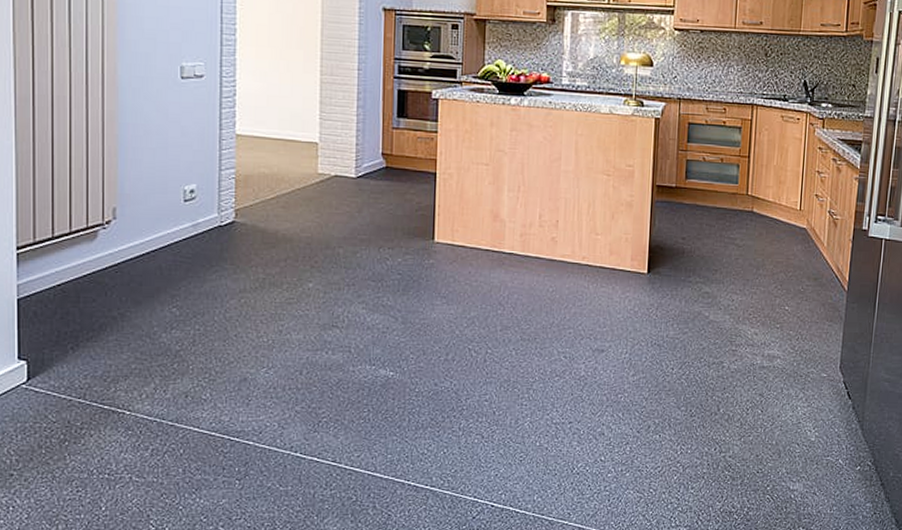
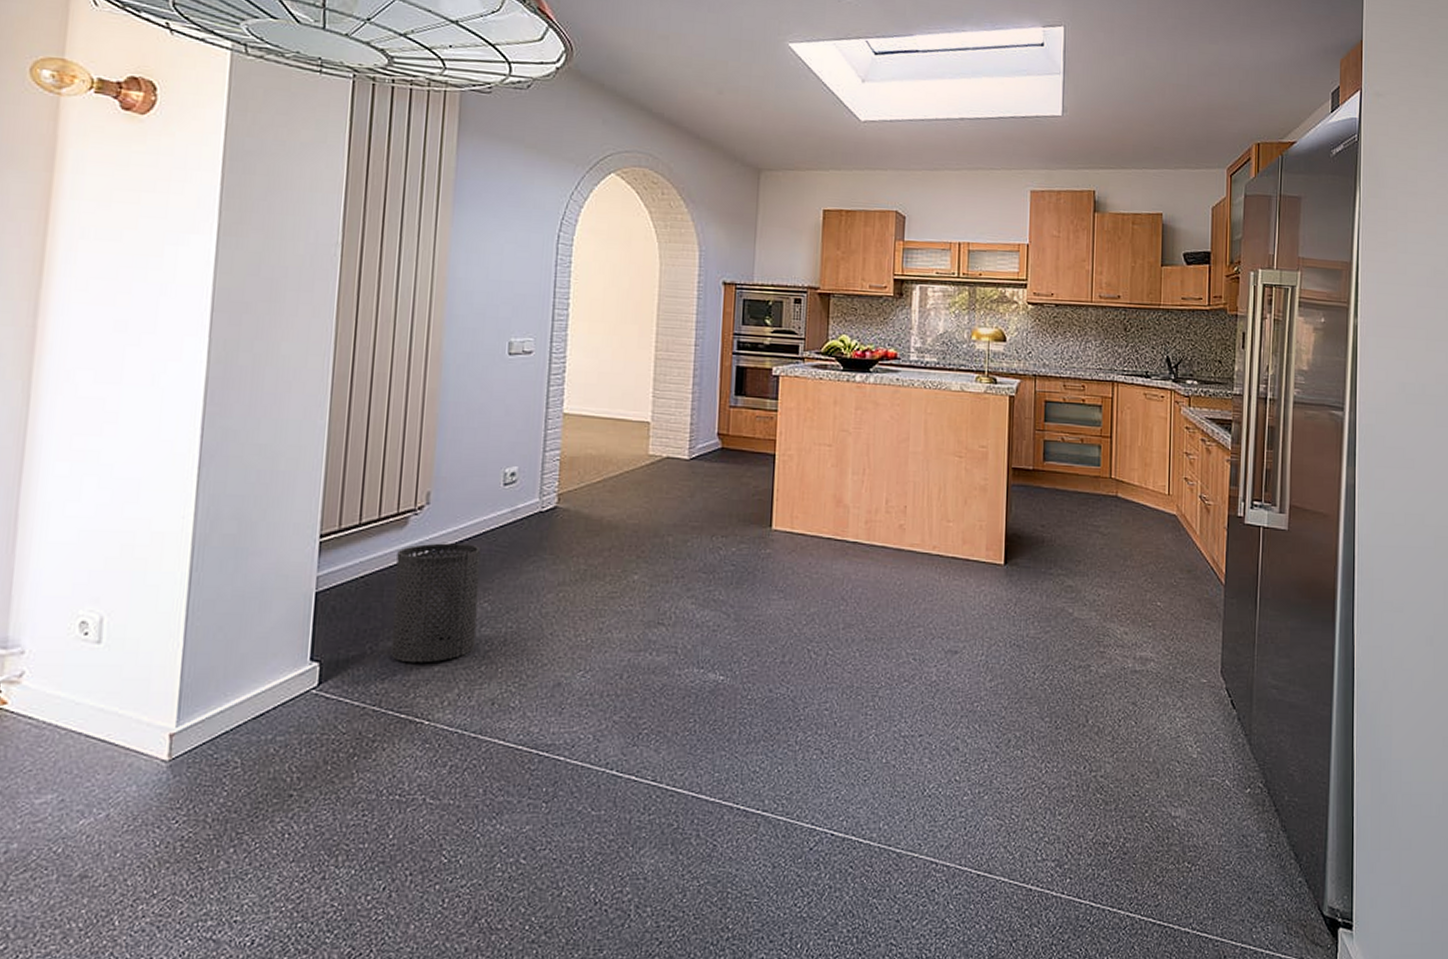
trash can: none [90,254,168,361] -> present [391,543,481,663]

